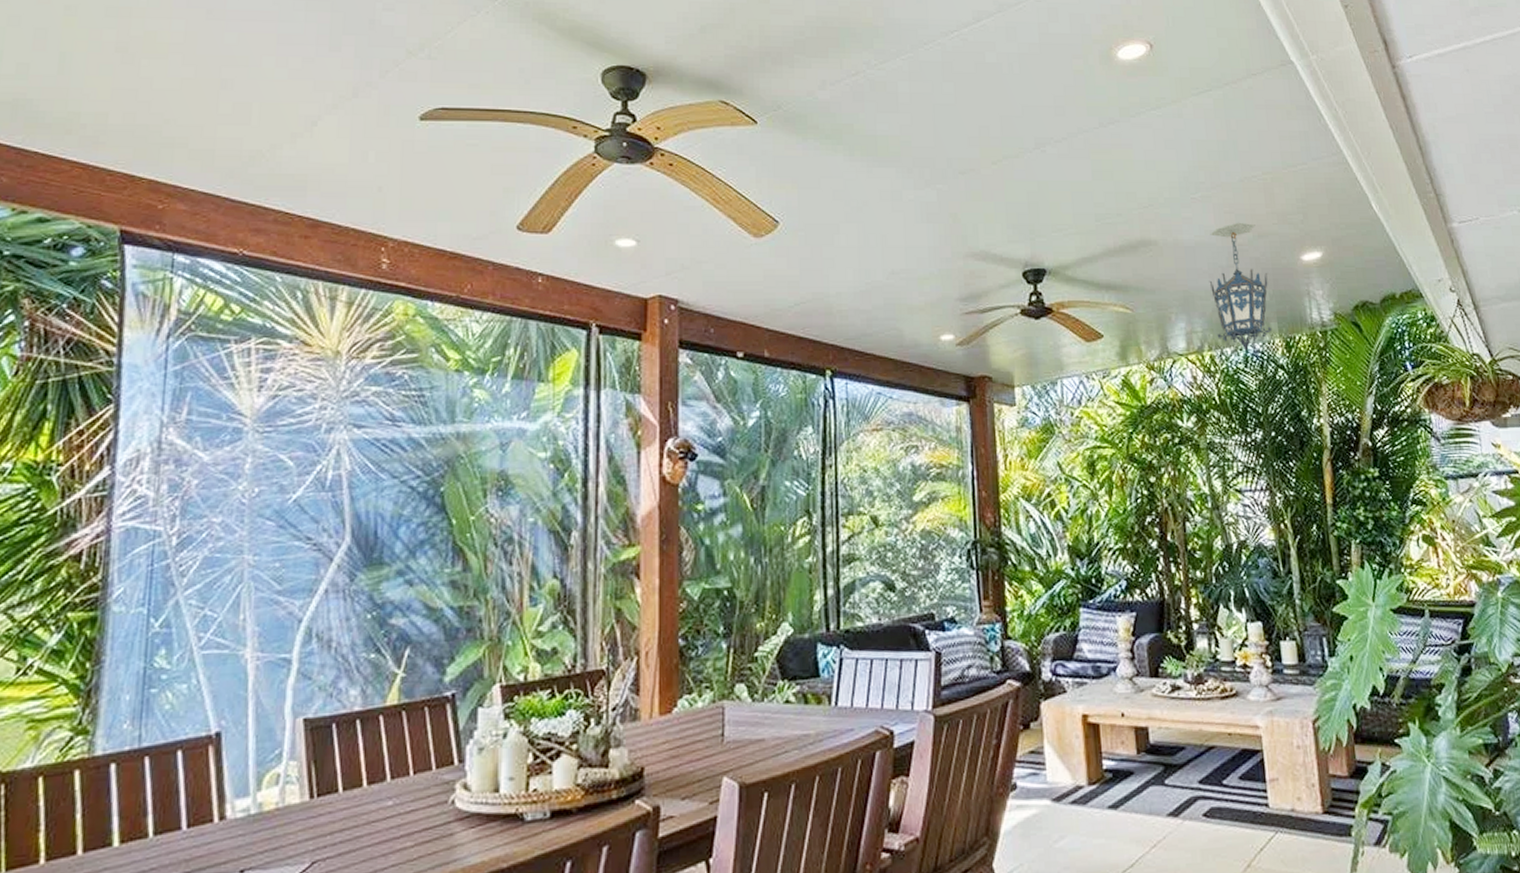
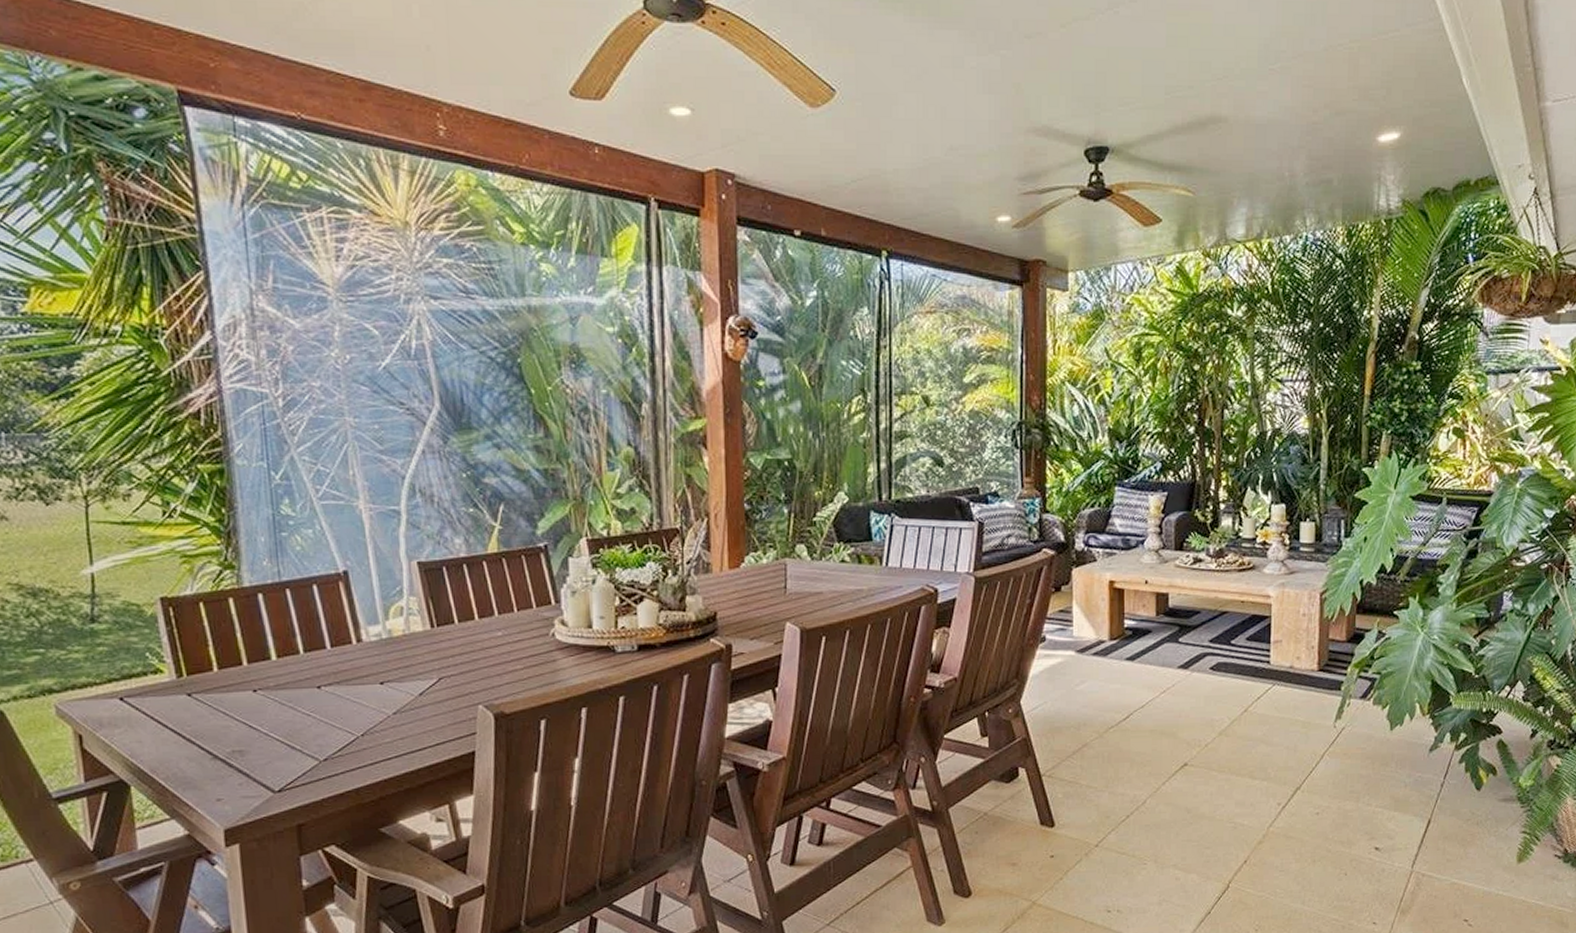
hanging lantern: present [1209,222,1272,351] -> none [1277,97,1340,239]

